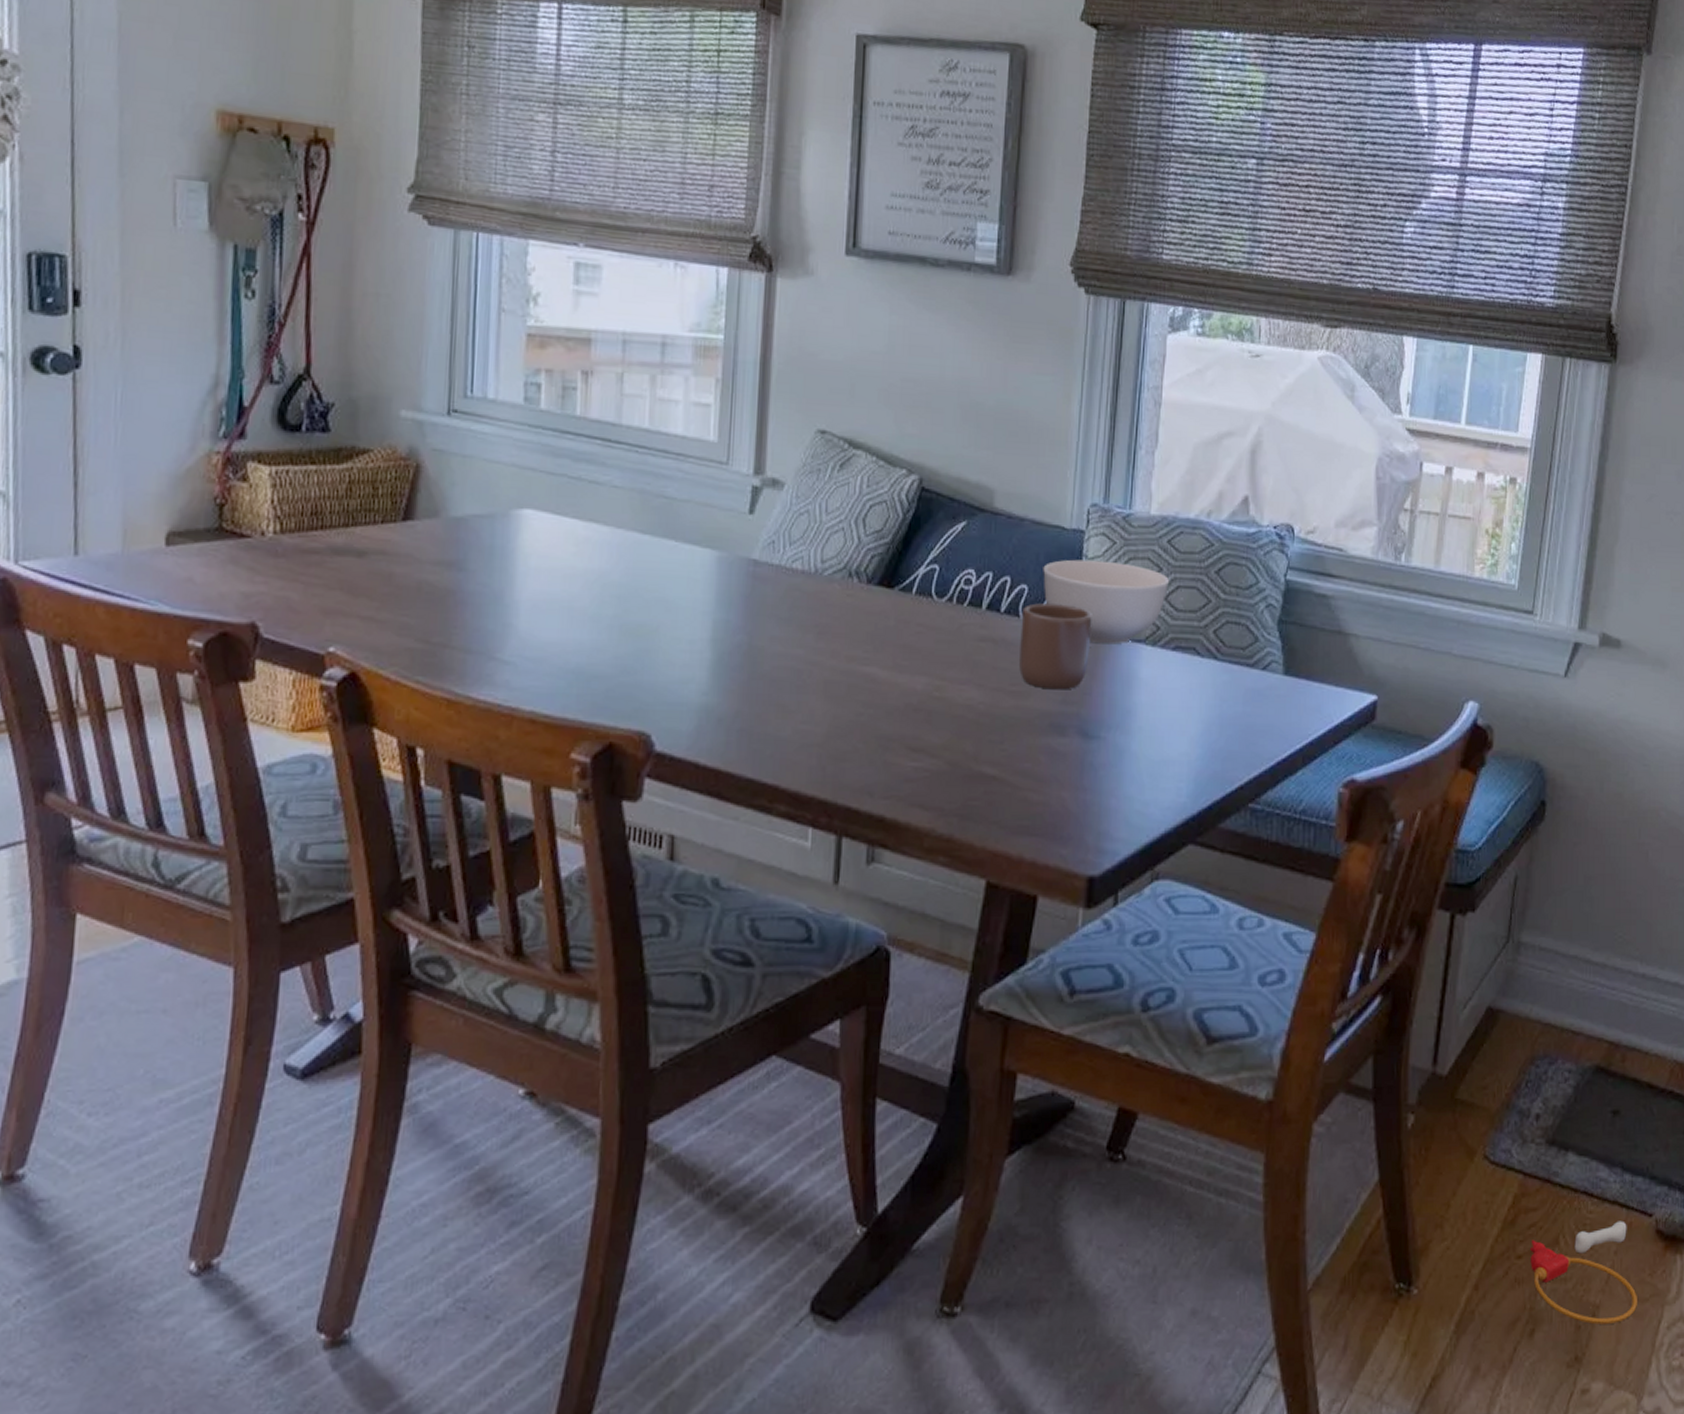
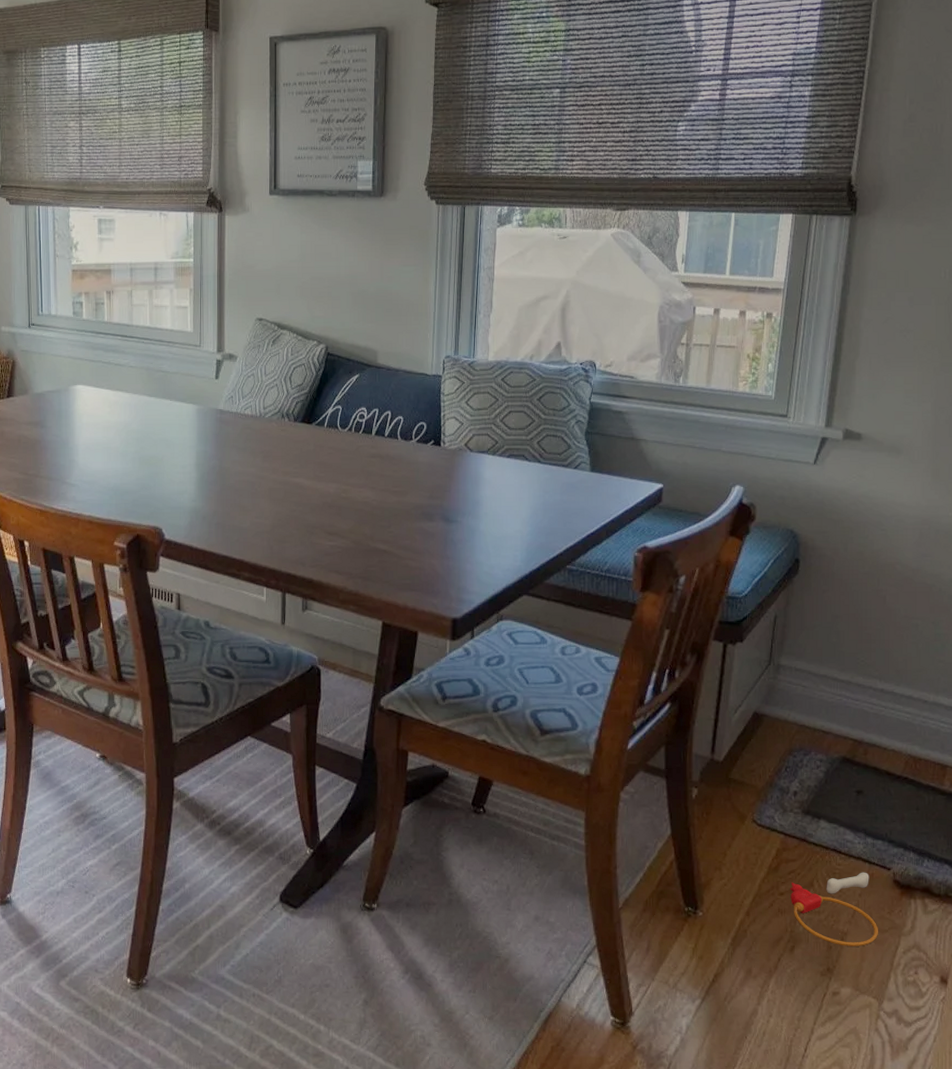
mug: present [1019,603,1092,690] -> none [399,429,449,489]
bowl: present [1043,559,1169,644] -> none [413,396,503,455]

